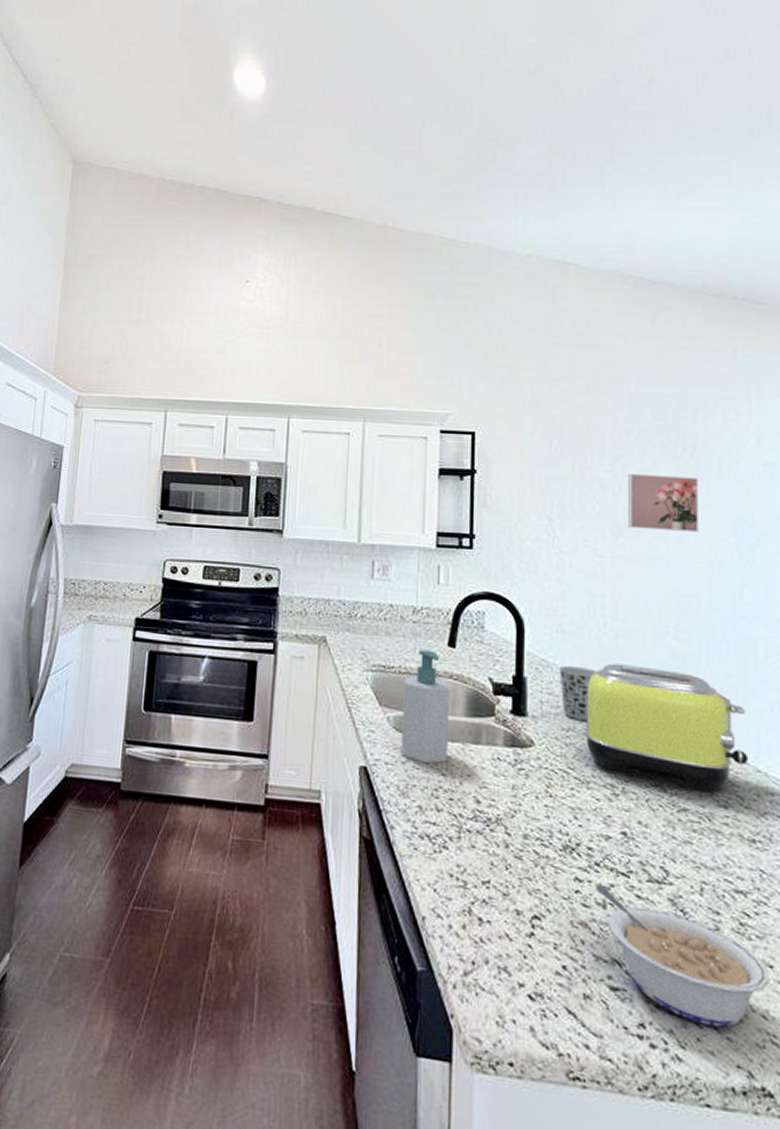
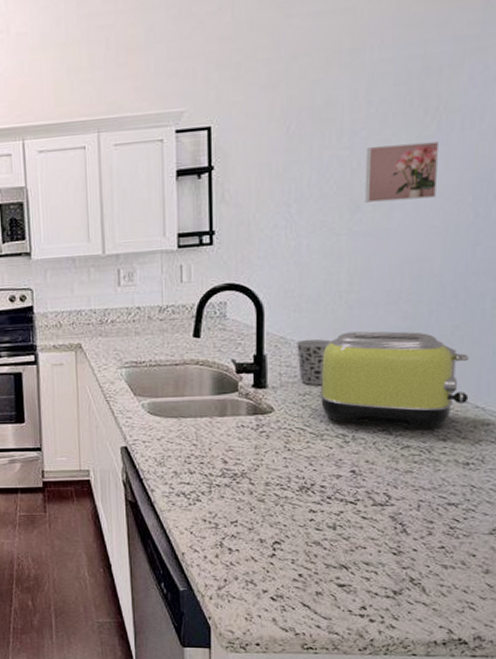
soap bottle: present [402,649,449,764] -> none [155,343,197,438]
legume: present [595,884,770,1028] -> none [326,512,472,602]

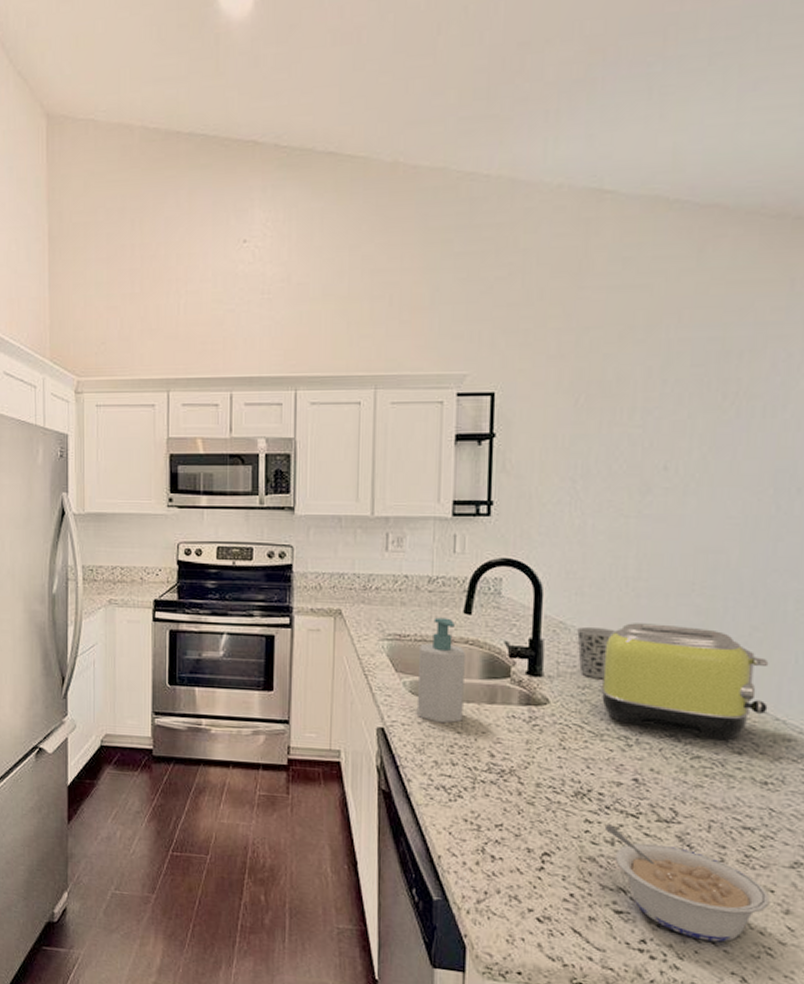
soap bottle: none [155,343,197,438] -> present [418,617,465,724]
legume: none [326,512,472,602] -> present [604,824,770,942]
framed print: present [364,141,440,203] -> none [656,426,739,486]

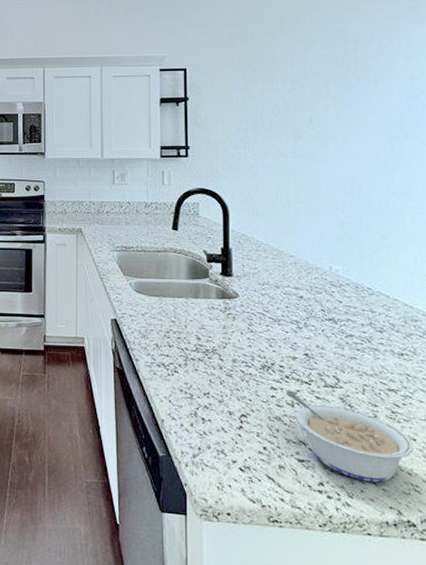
soap bottle: present [418,617,465,724] -> none [141,233,175,314]
cup: present [576,627,616,679] -> none [255,239,284,278]
toaster: present [601,623,769,741] -> none [276,234,398,322]

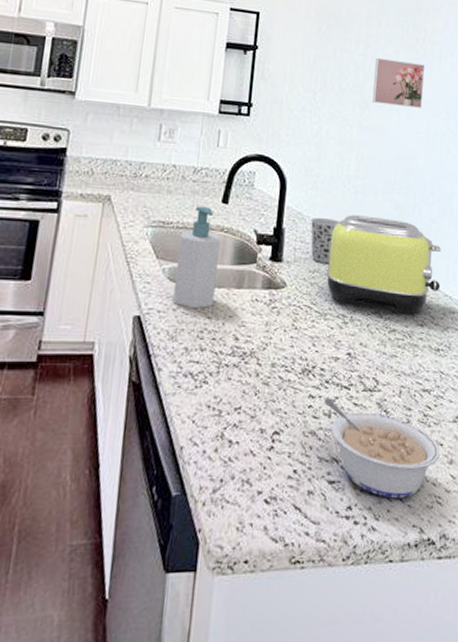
soap bottle: none [141,233,175,314] -> present [173,206,220,309]
cup: none [255,239,284,278] -> present [310,218,340,264]
toaster: none [276,234,398,322] -> present [326,215,442,315]
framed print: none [304,91,360,133] -> present [371,57,425,108]

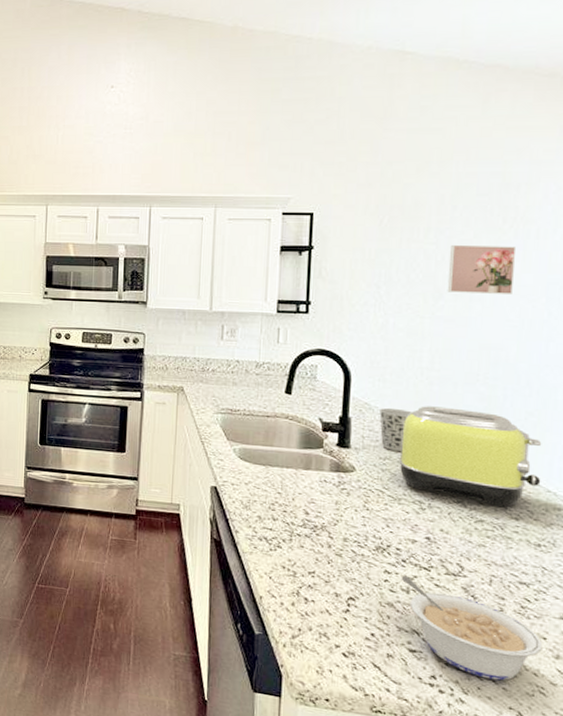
soap bottle: present [173,206,220,309] -> none [245,396,286,485]

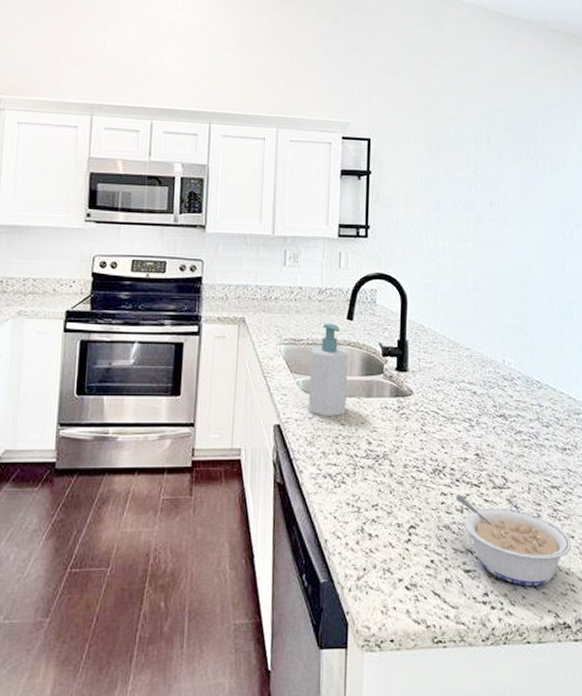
soap bottle: none [245,396,286,485] -> present [309,323,348,417]
cup: present [378,408,412,452] -> none [432,330,460,372]
toaster: present [399,406,542,508] -> none [451,325,564,417]
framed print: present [447,244,517,294] -> none [485,173,537,220]

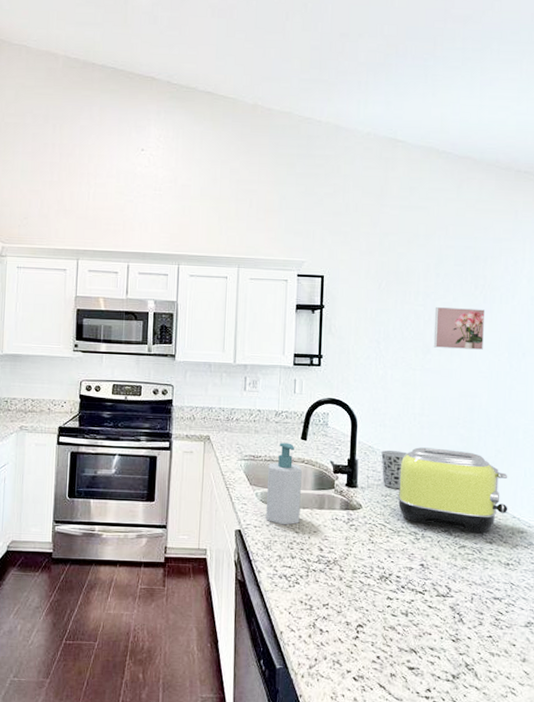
cup: none [432,330,460,372] -> present [380,450,408,489]
toaster: none [451,325,564,417] -> present [397,447,508,534]
legume: present [455,495,571,586] -> none [401,600,513,687]
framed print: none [485,173,537,220] -> present [433,306,486,350]

